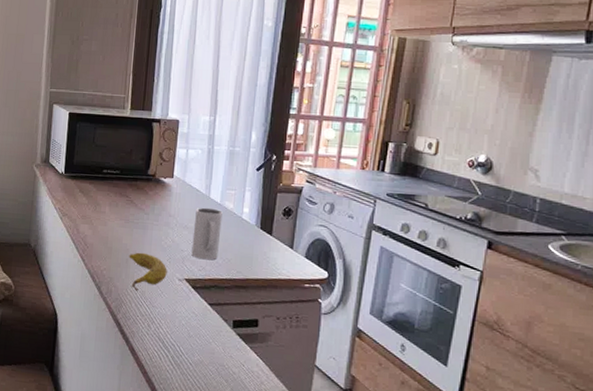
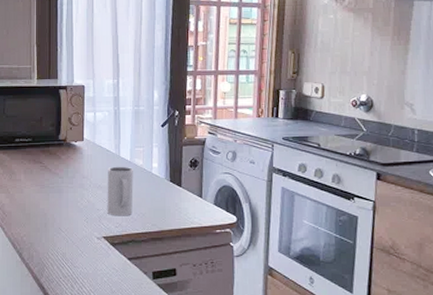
fruit: present [129,252,167,291] -> none [47,215,85,254]

